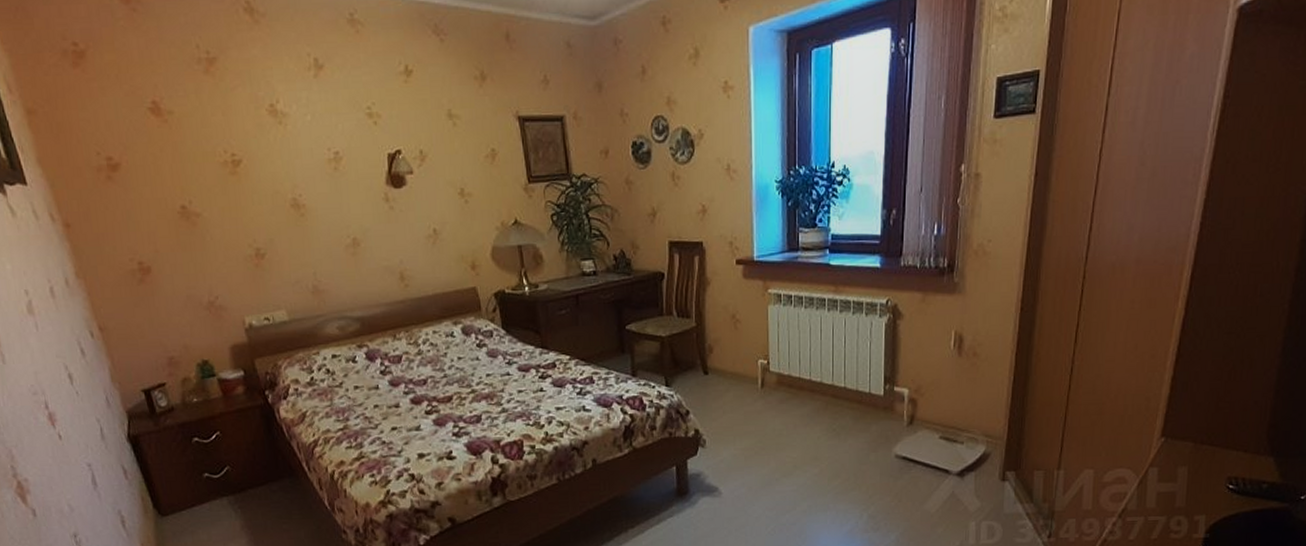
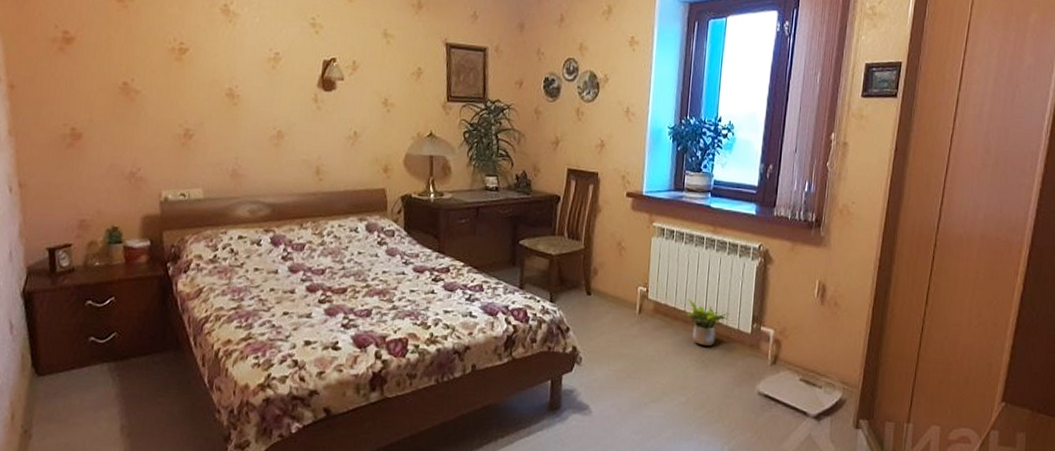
potted plant: none [807,367,859,414] -> present [681,299,729,347]

